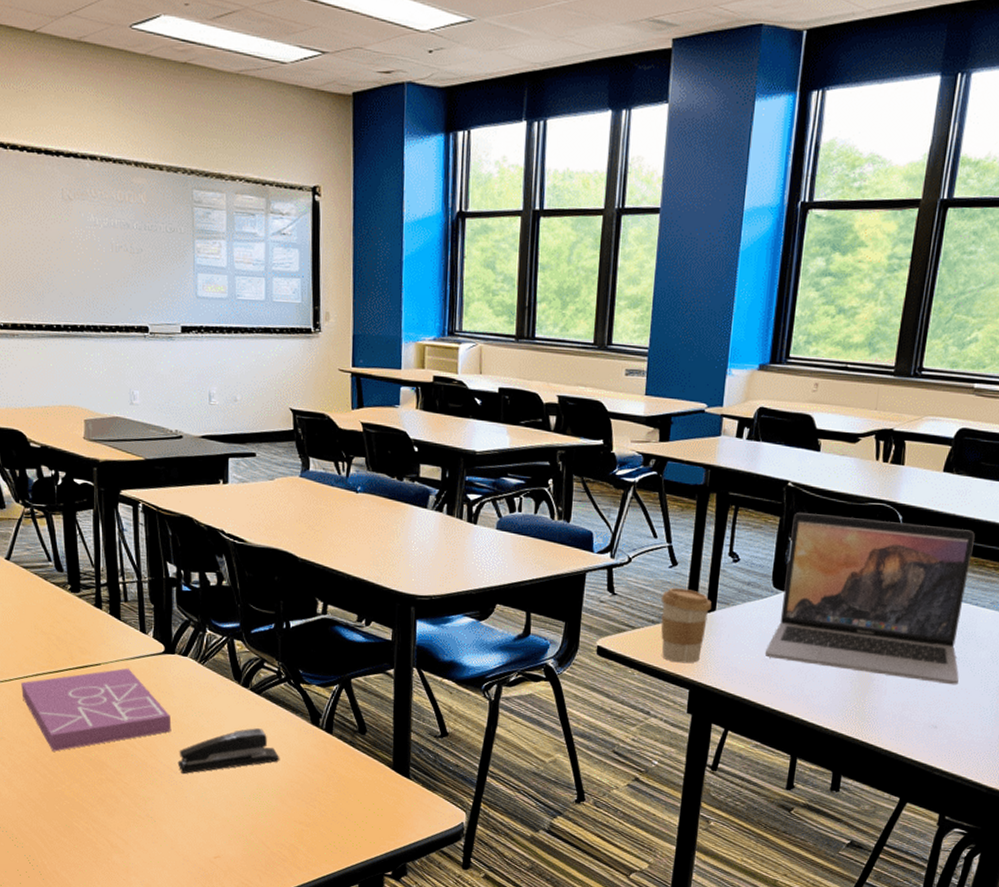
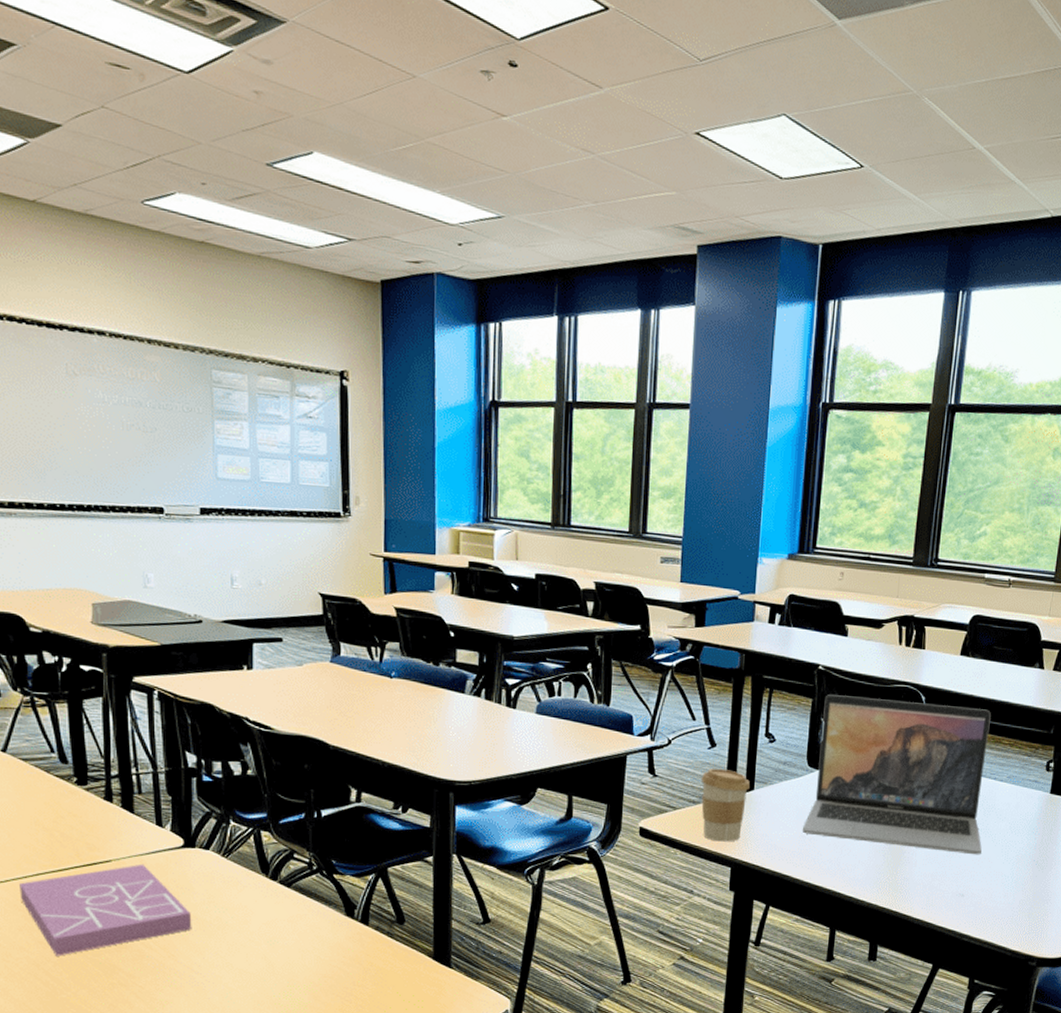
stapler: present [177,728,280,775] -> none [199,922,313,975]

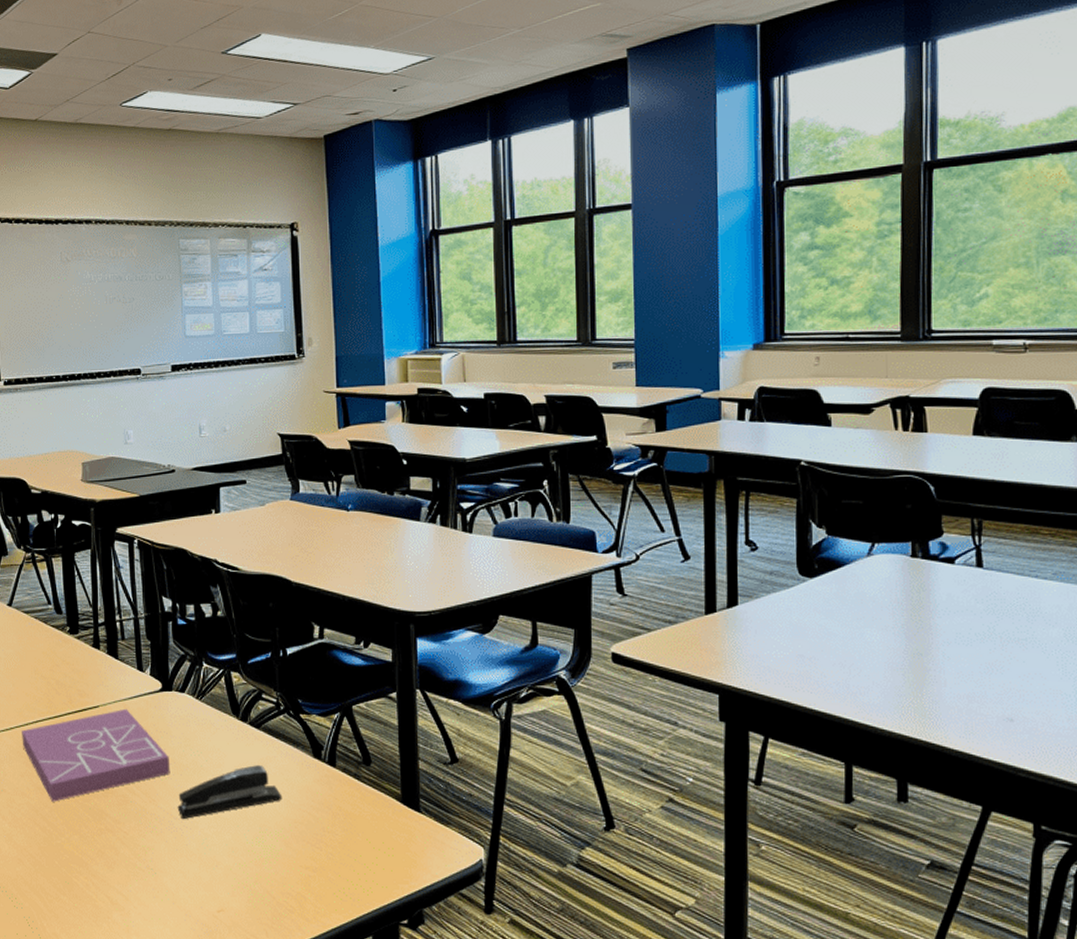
stapler: none [199,922,313,975] -> present [177,765,283,820]
coffee cup: present [701,768,750,842] -> none [677,583,732,665]
laptop: present [802,695,991,855] -> none [799,492,1030,670]

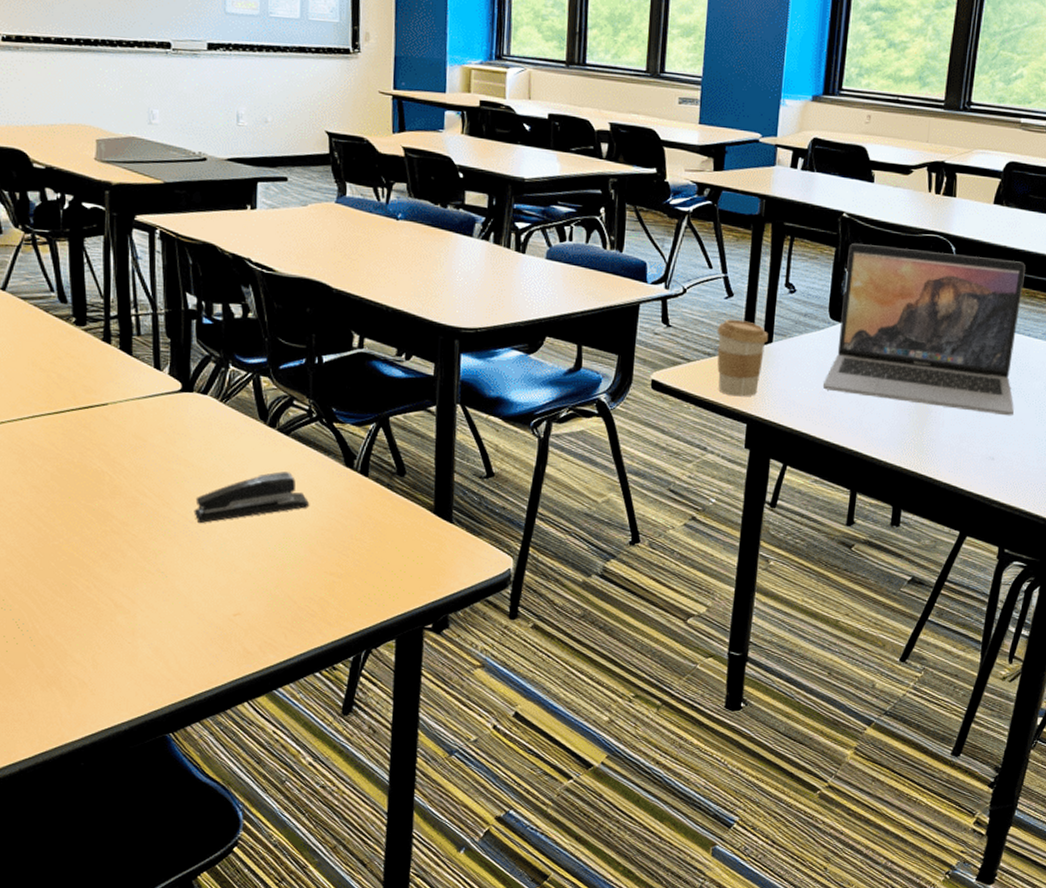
book: present [22,708,170,802] -> none [15,407,188,502]
coffee cup: none [677,583,732,665] -> present [717,318,768,397]
laptop: none [799,492,1030,670] -> present [822,243,1026,416]

